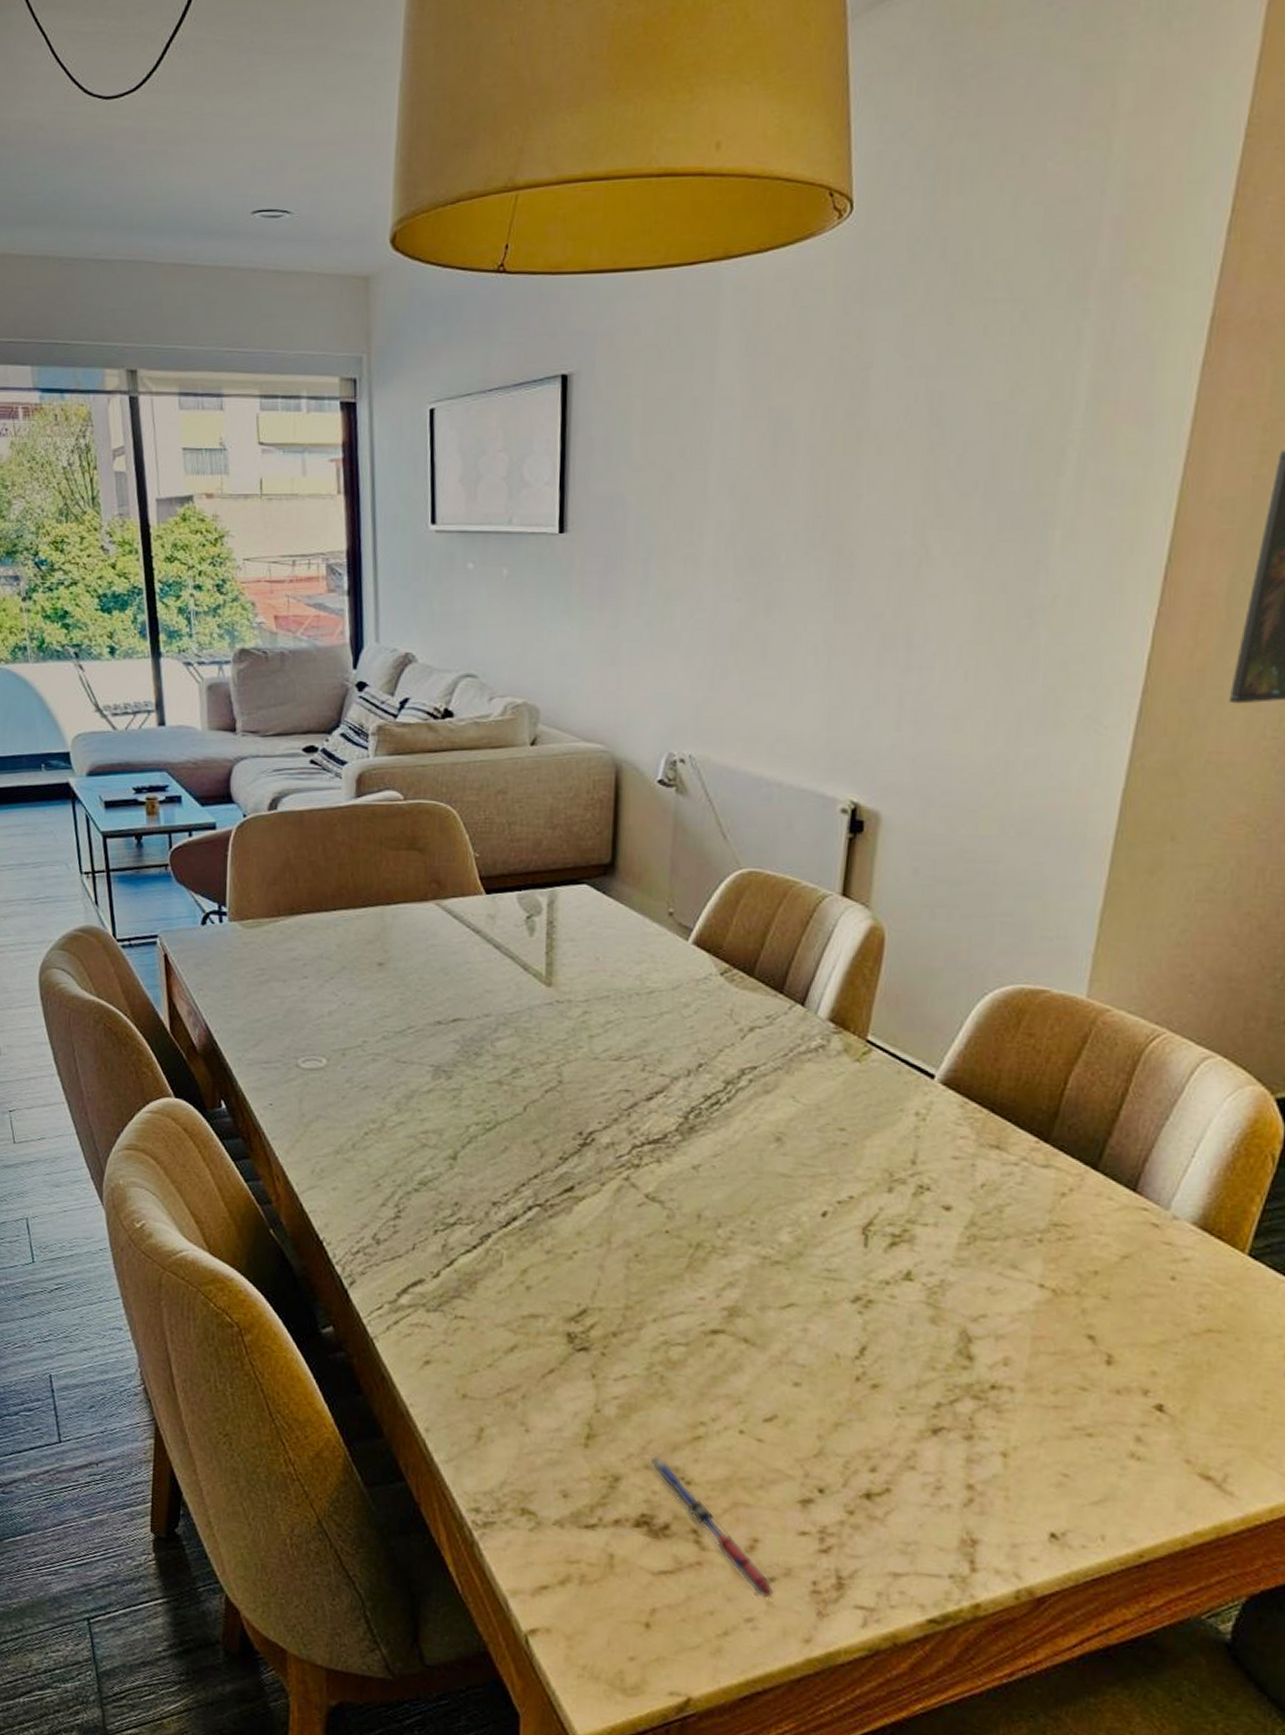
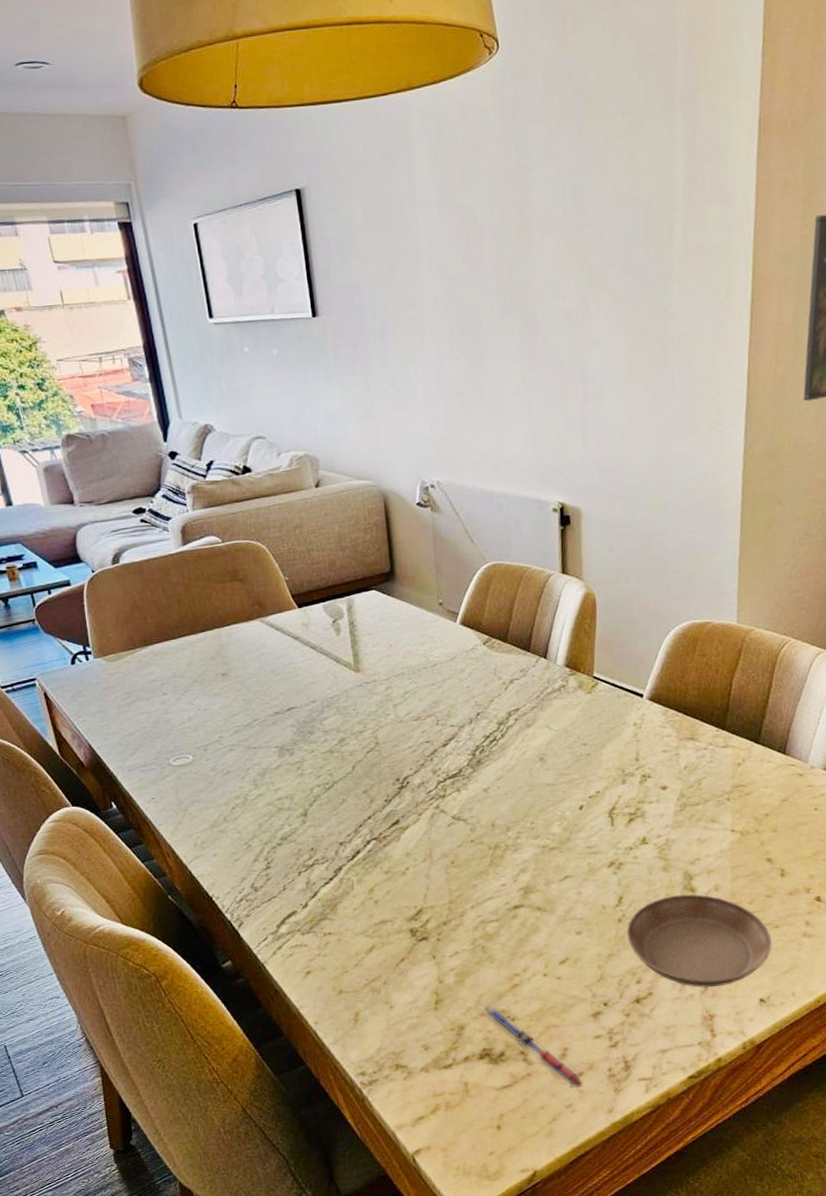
saucer: none [865,1359,1081,1503] -> present [626,894,773,988]

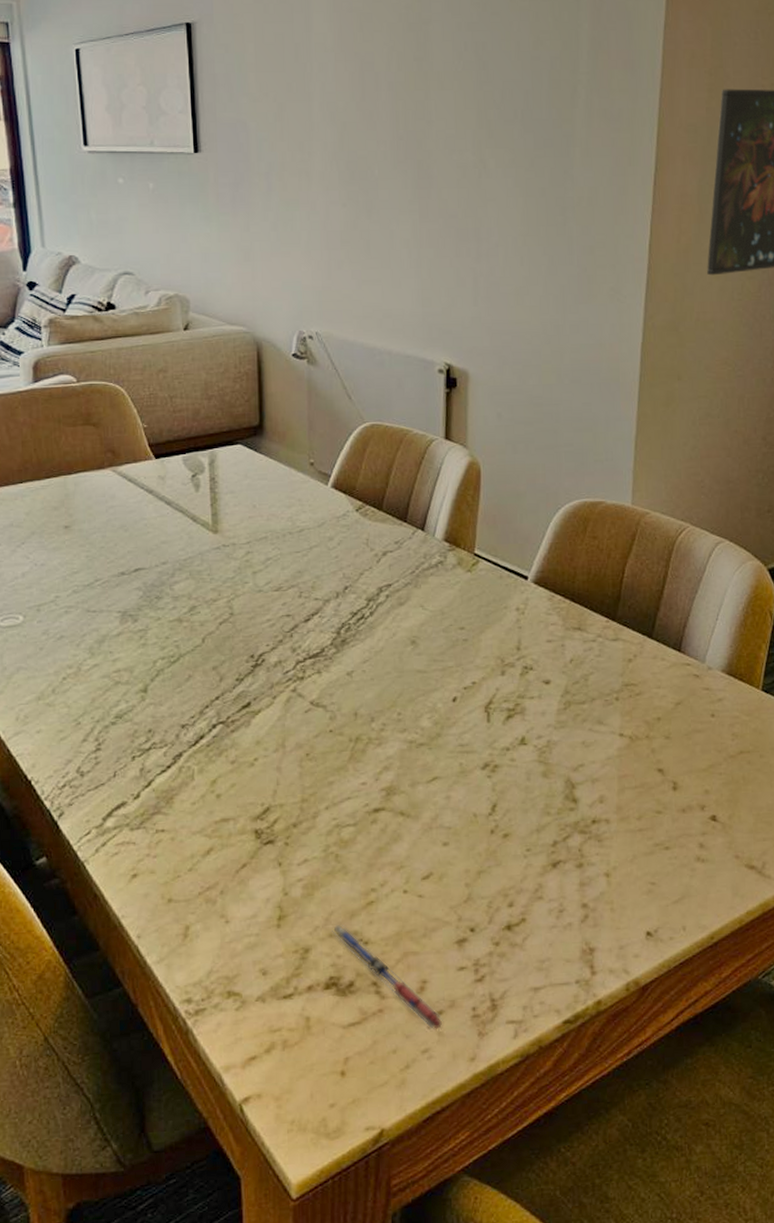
saucer: present [626,894,773,988] -> none [499,805,662,916]

